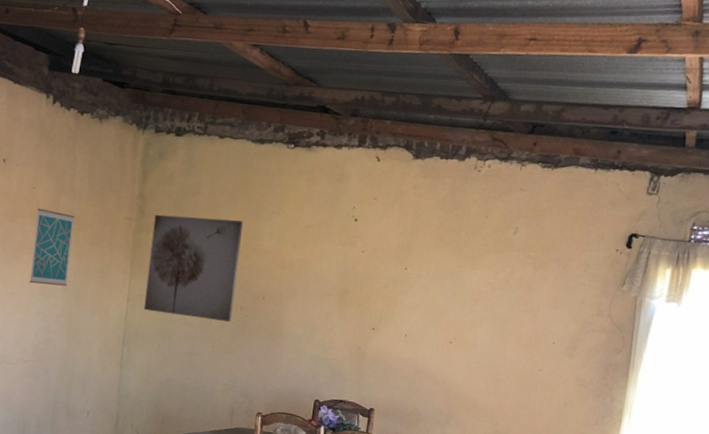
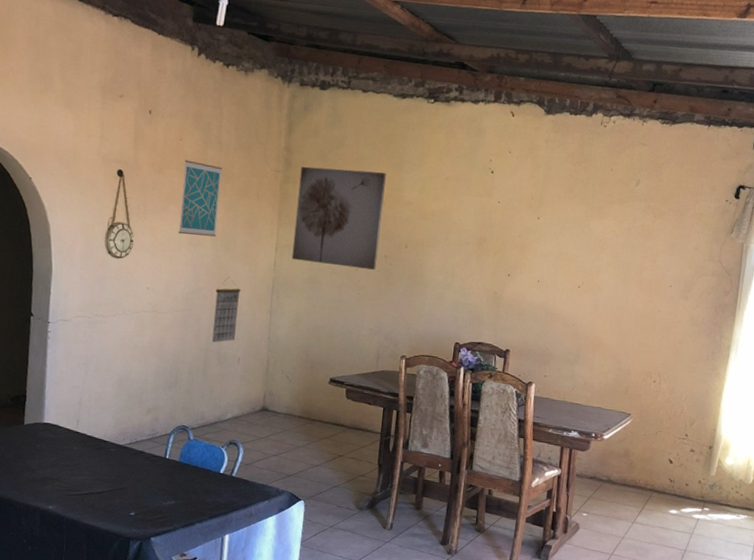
calendar: none [60,327,91,395] -> present [212,276,241,343]

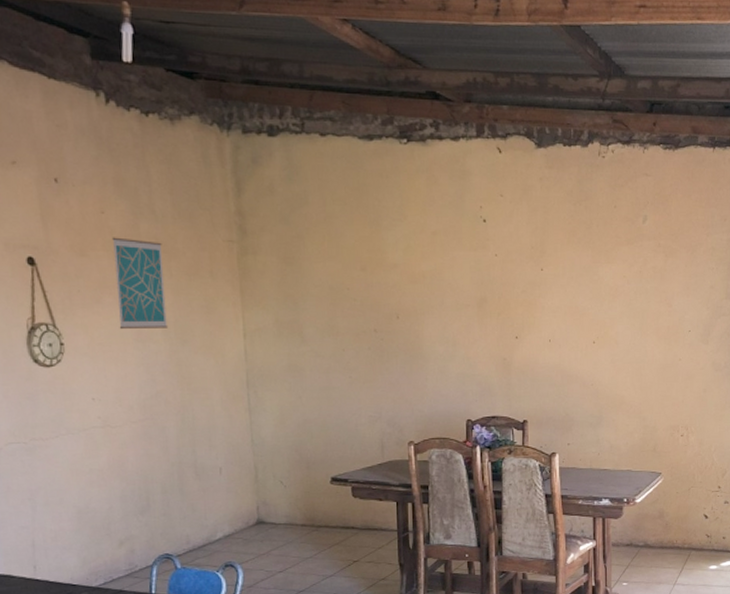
calendar: present [212,276,241,343] -> none [178,374,211,454]
wall art: present [291,166,386,270] -> none [259,231,366,348]

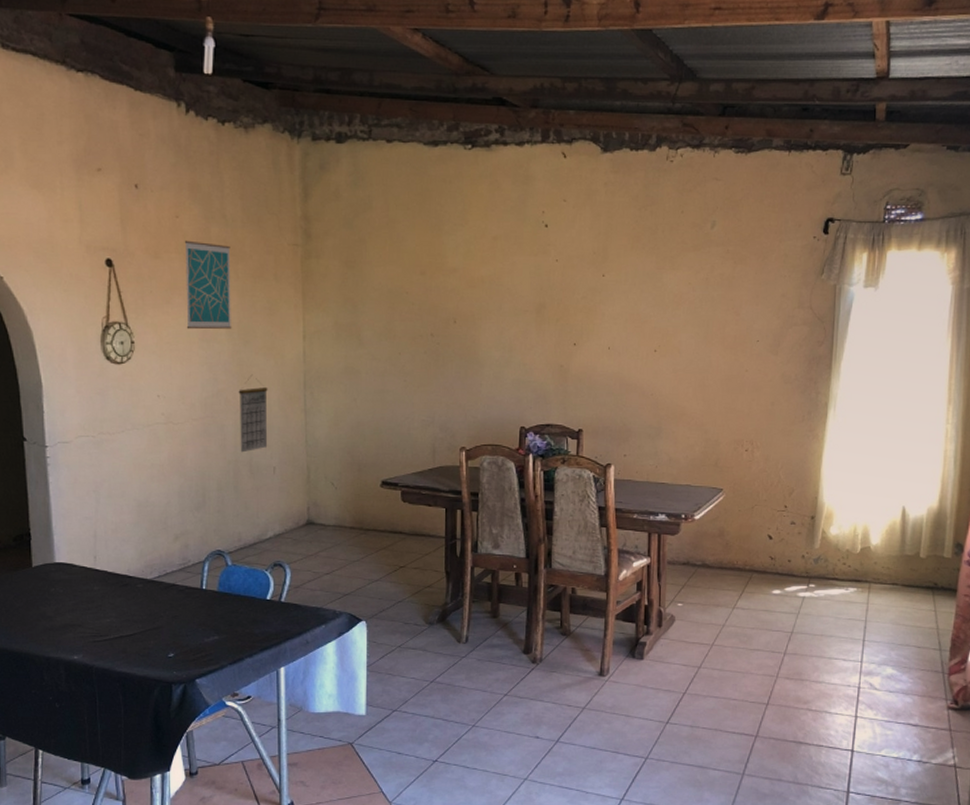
calendar: none [178,374,211,454] -> present [238,374,268,453]

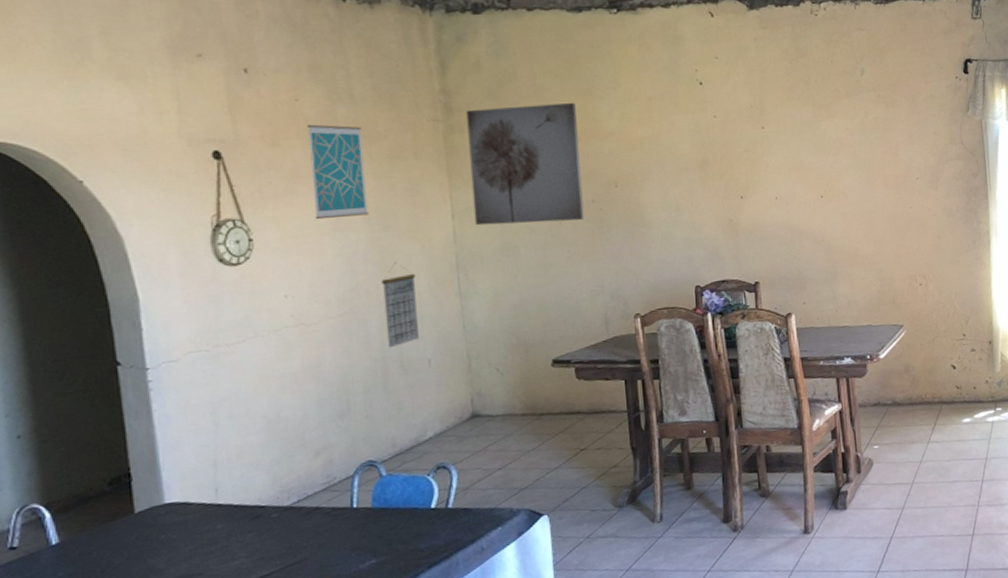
wall art: none [323,236,424,351] -> present [466,102,584,226]

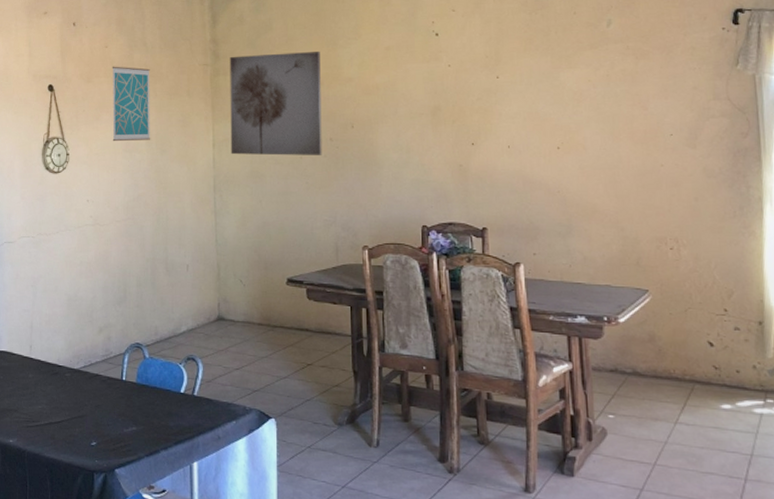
calendar: present [381,261,419,348] -> none [156,180,182,251]

